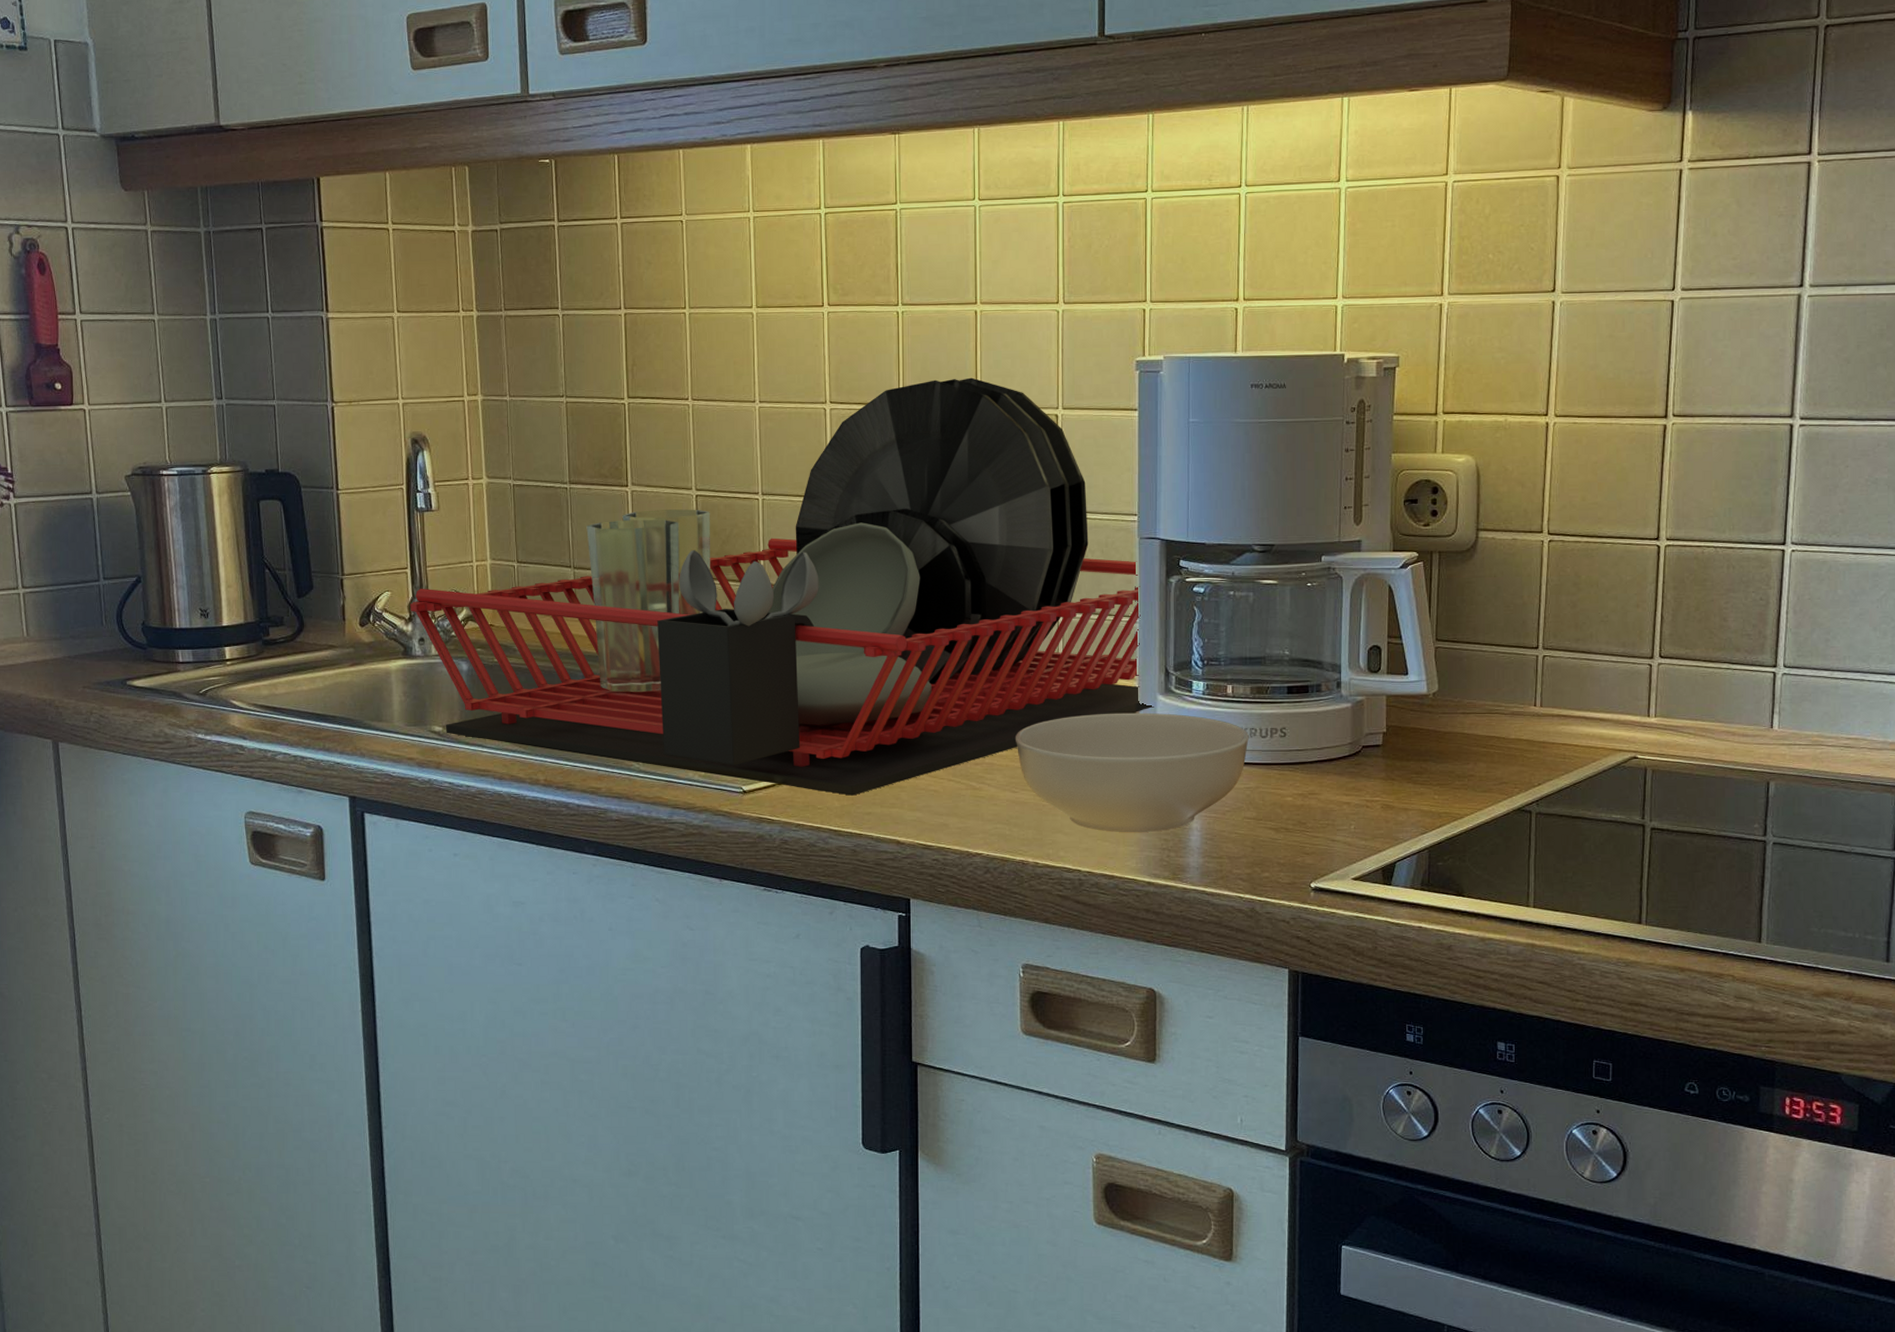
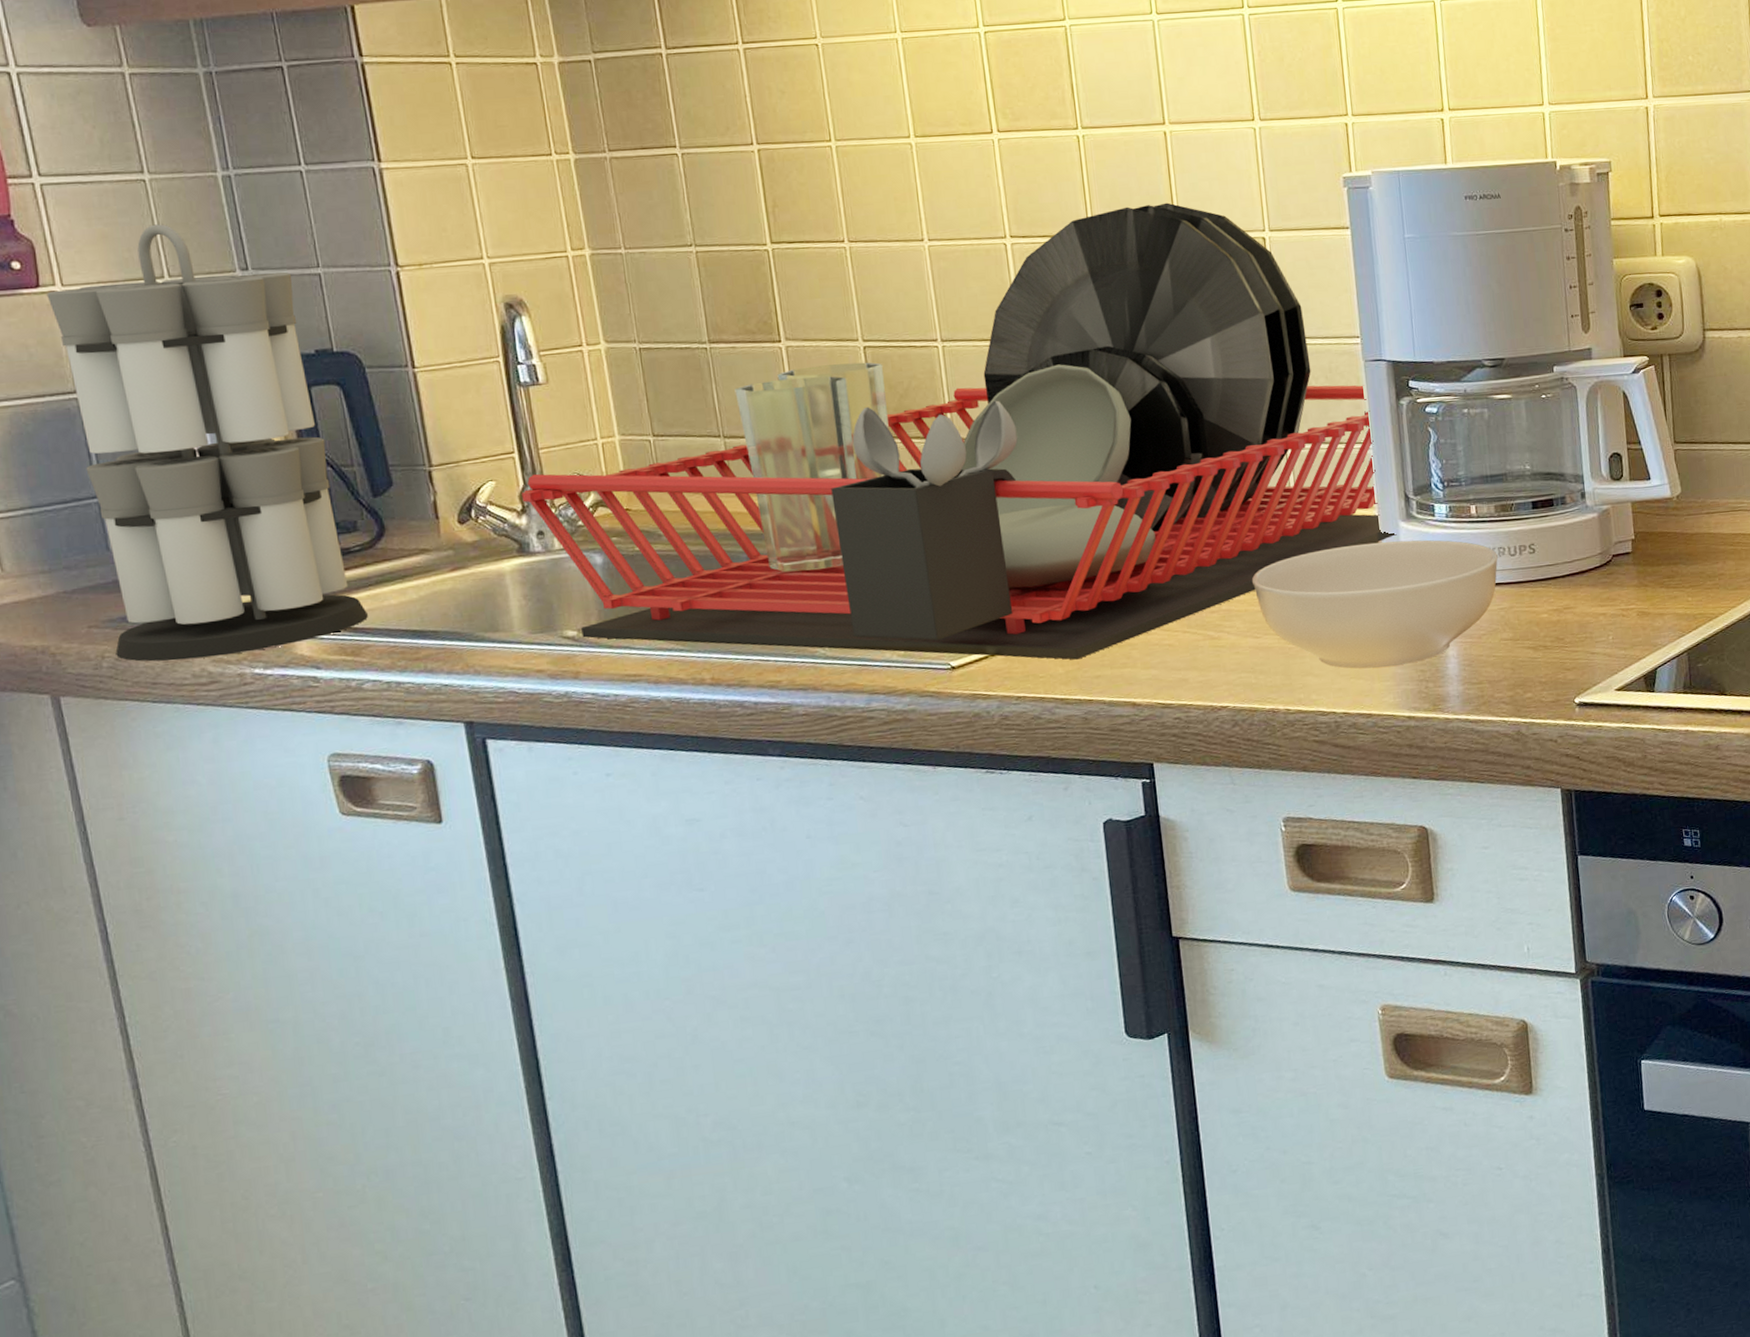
spice rack: none [77,357,285,721] -> present [46,224,368,662]

